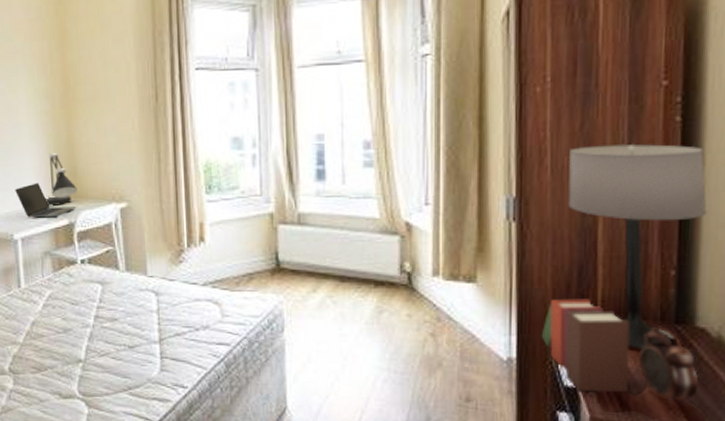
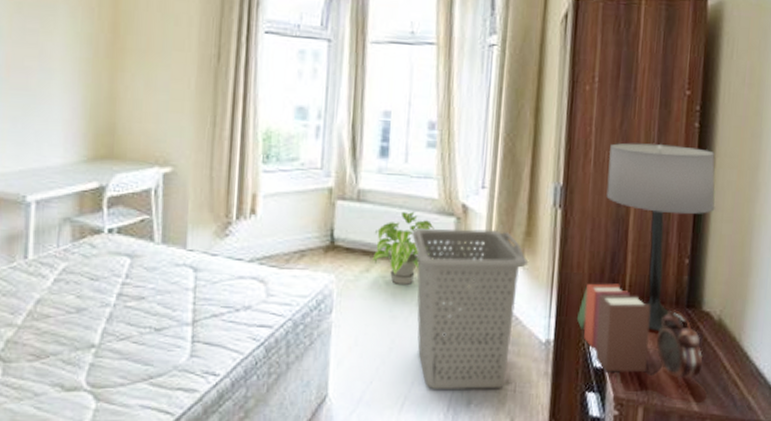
laptop: present [15,183,76,218] -> none [35,138,110,180]
desk lamp: present [44,153,77,206] -> none [72,106,114,166]
plant: none [318,232,380,305] -> present [372,211,434,286]
laundry basket: none [354,246,483,407] -> present [411,228,529,390]

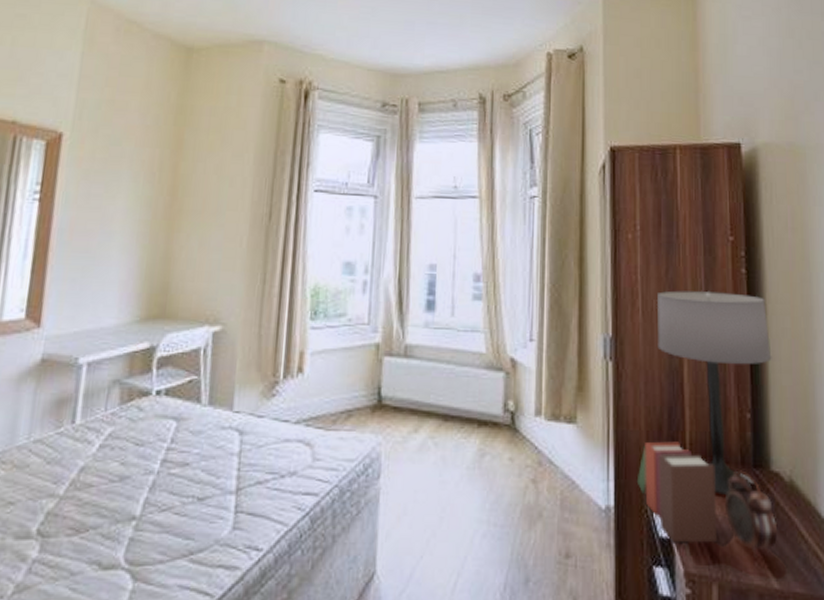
plant: present [372,211,434,286] -> none [420,366,483,447]
laundry basket: present [411,228,529,390] -> none [459,384,582,566]

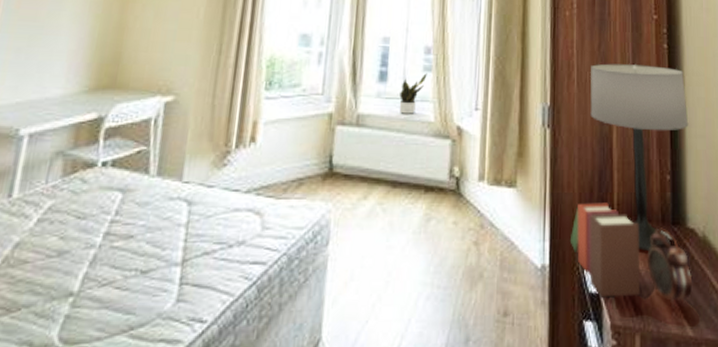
potted plant: none [448,302,477,345] -> present [399,73,427,114]

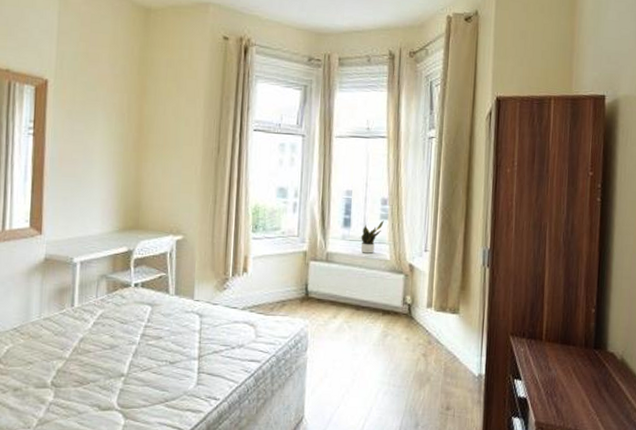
books: present [569,202,641,298] -> none [503,328,565,402]
table lamp: present [590,63,689,252] -> none [526,214,616,369]
alarm clock: present [647,227,693,308] -> none [569,350,609,413]

